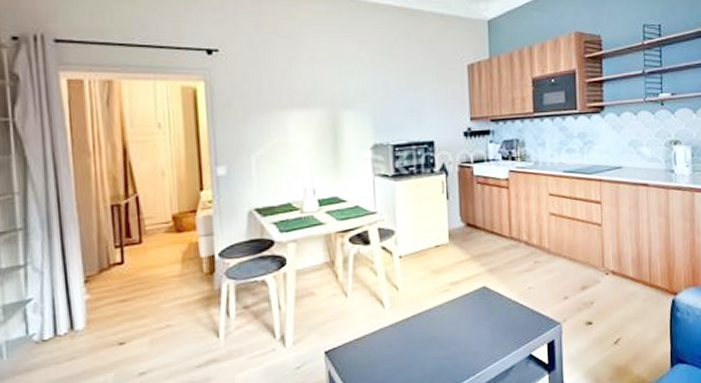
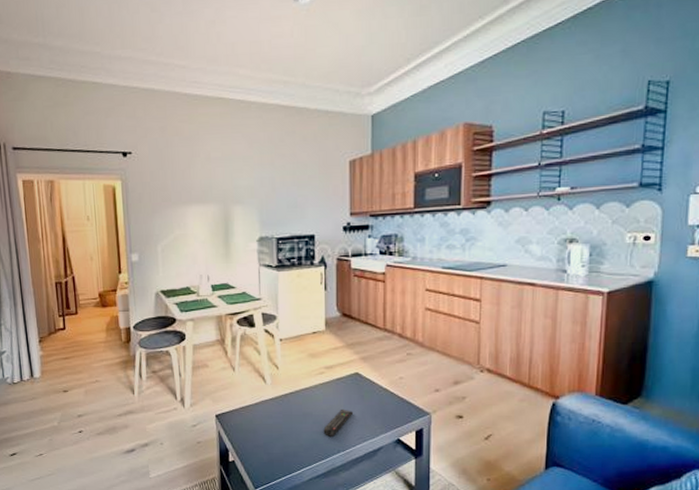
remote control: none [451,327,483,361] -> present [323,409,354,437]

